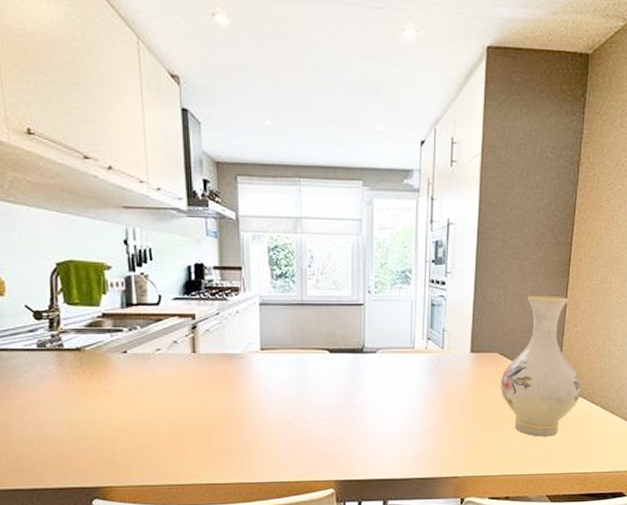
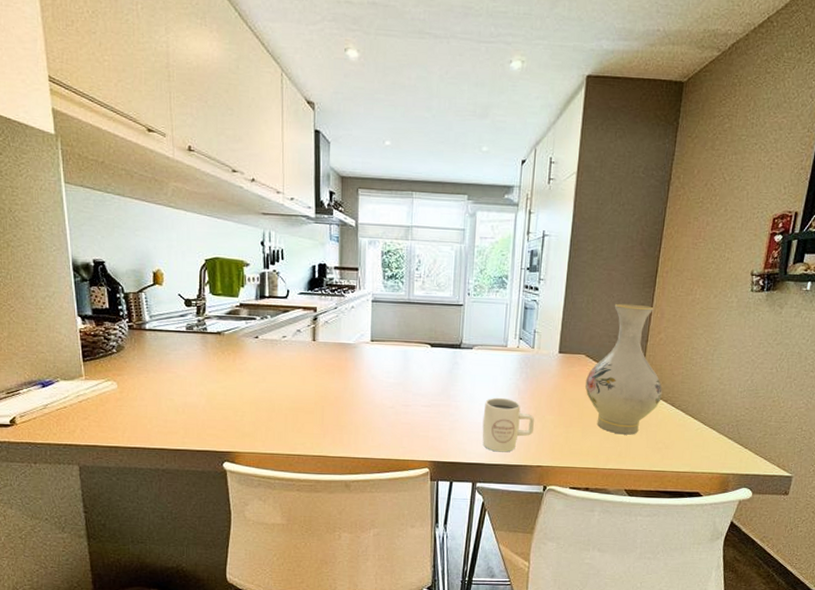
mug: none [391,404,449,465] -> present [482,397,535,452]

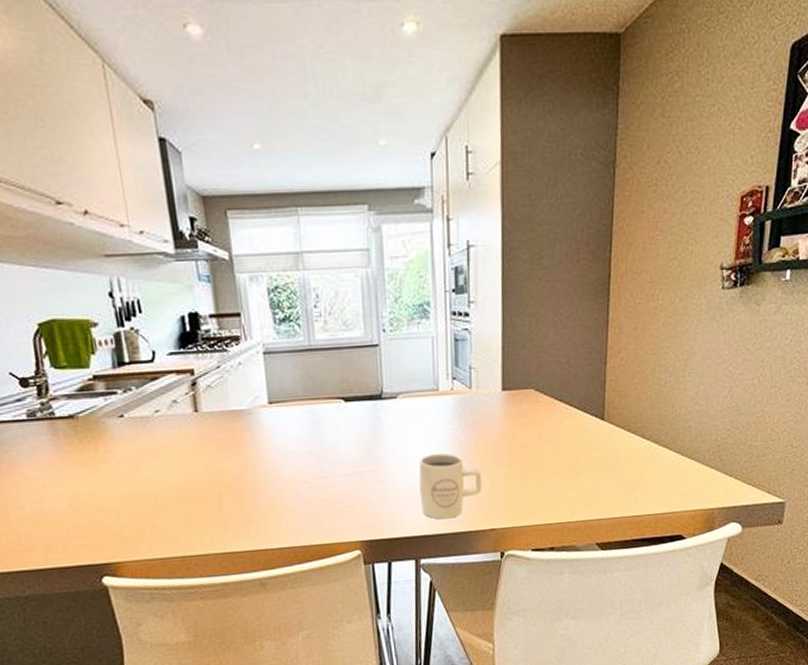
vase: present [585,303,663,435] -> none [538,320,629,479]

